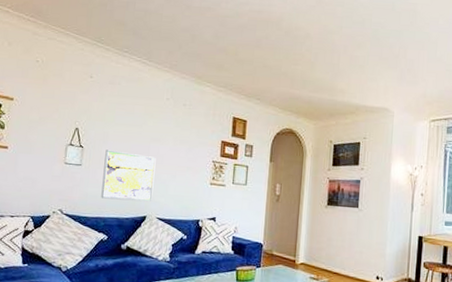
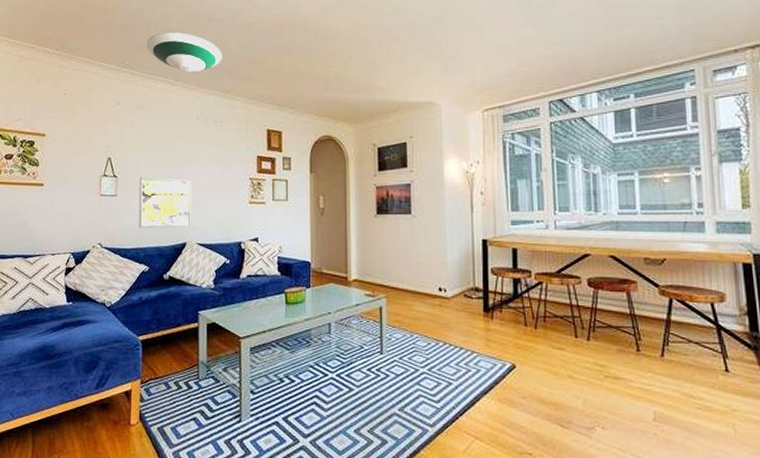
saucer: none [123,13,197,55] -> present [146,32,223,72]

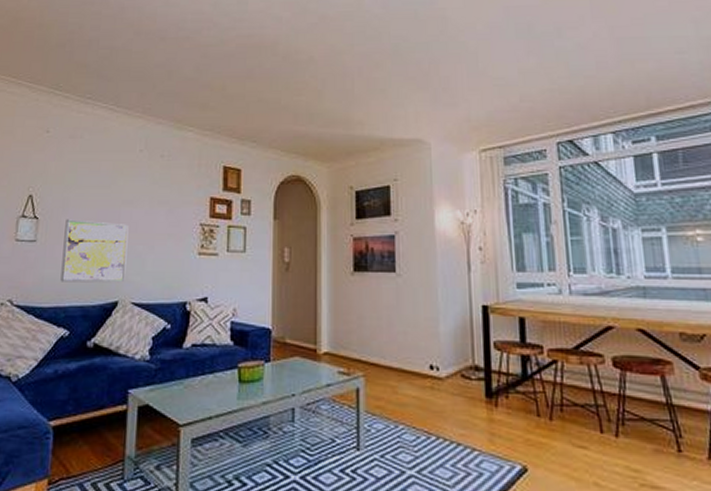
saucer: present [146,32,223,72] -> none [85,51,175,97]

